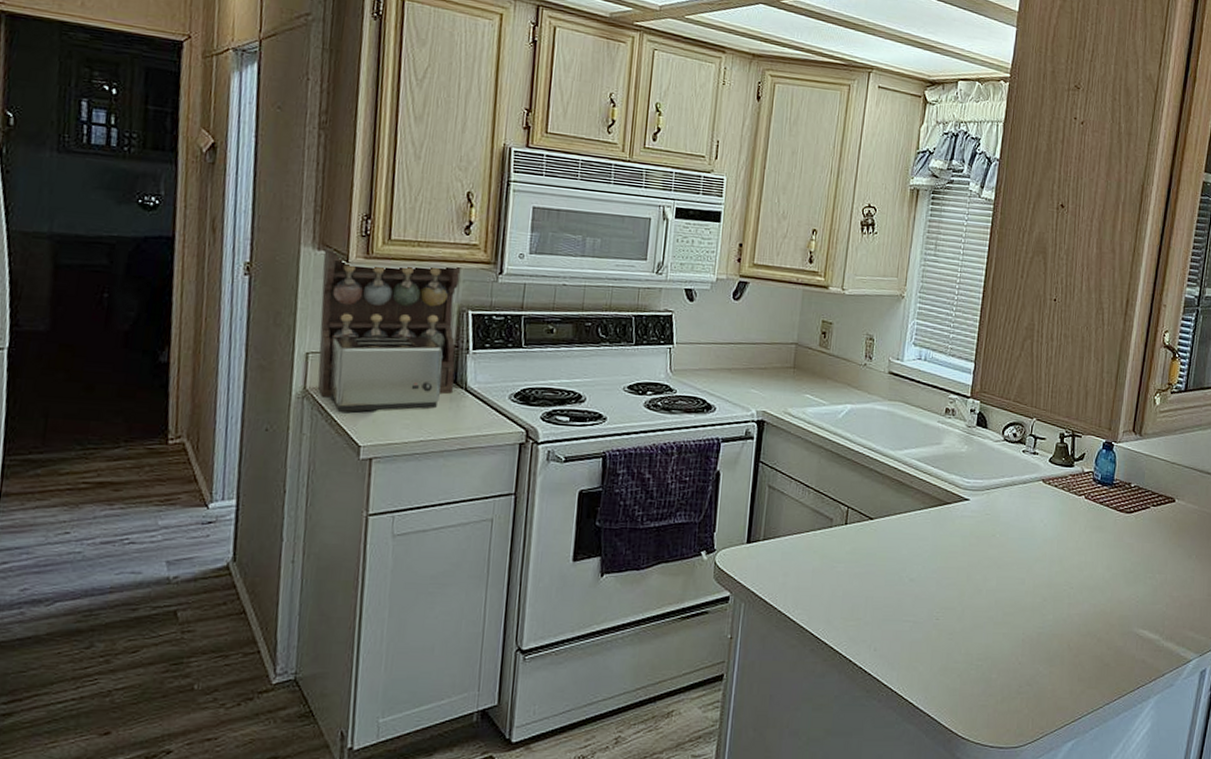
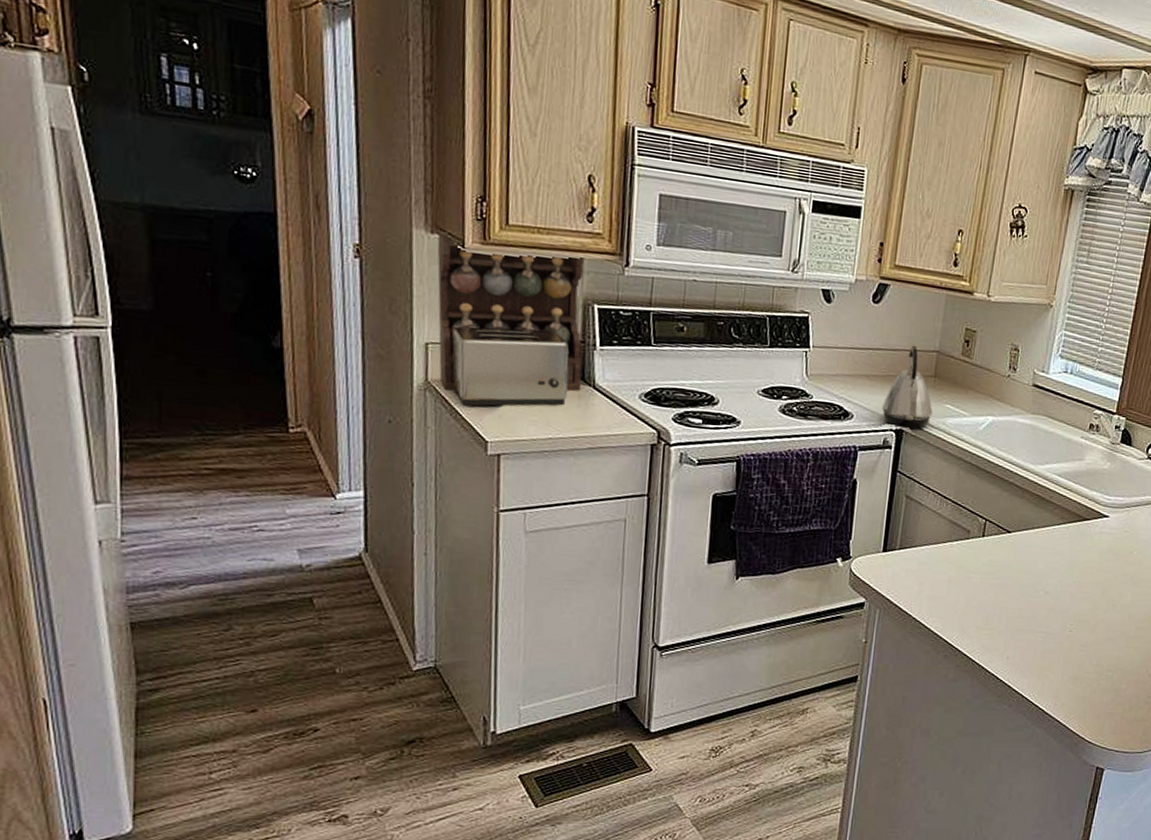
kettle: none [744,338,793,420] -> present [882,345,933,430]

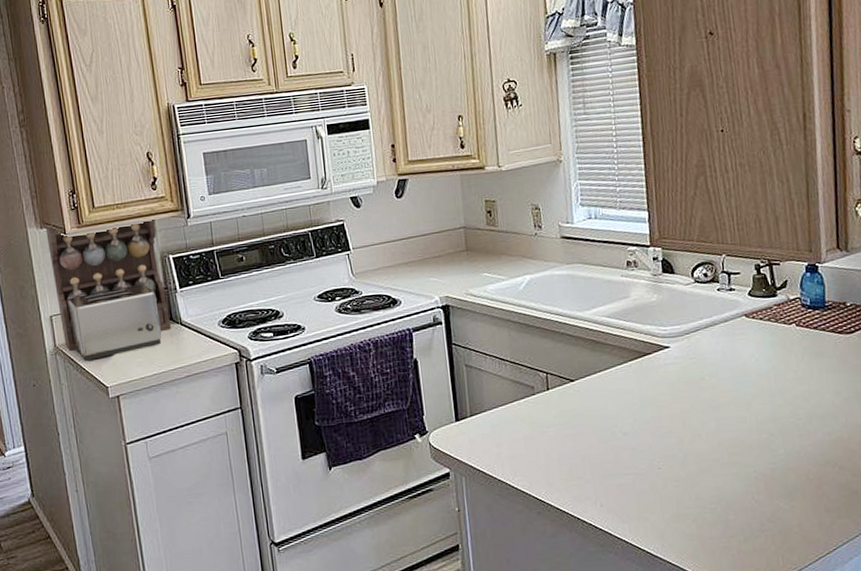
kettle: present [882,345,933,430] -> none [425,226,472,304]

